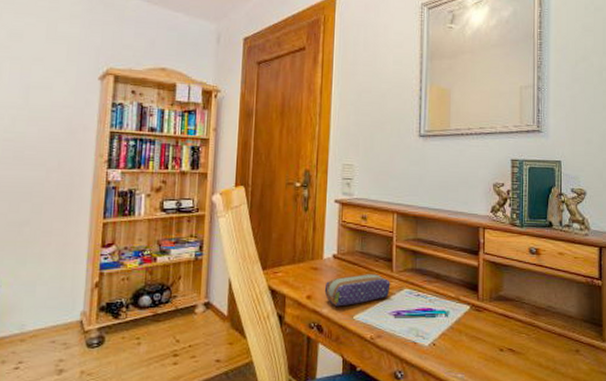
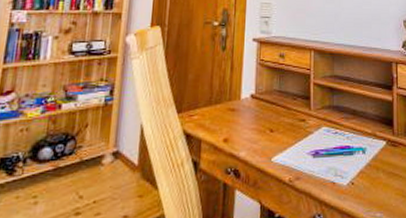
pencil case: present [324,274,391,307] -> none [242,113,309,149]

